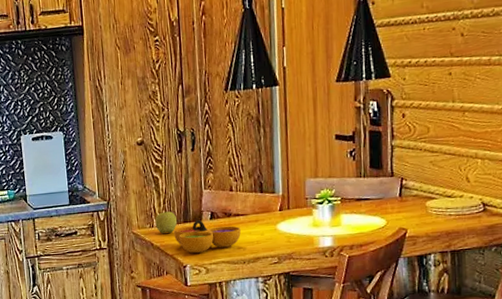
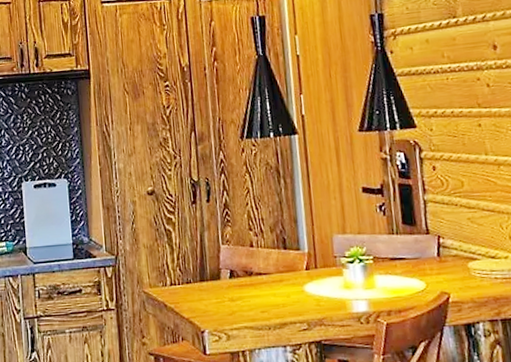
apple: present [155,211,177,234] -> none [168,268,193,293]
decorative bowl: present [174,219,241,254] -> none [189,278,264,317]

